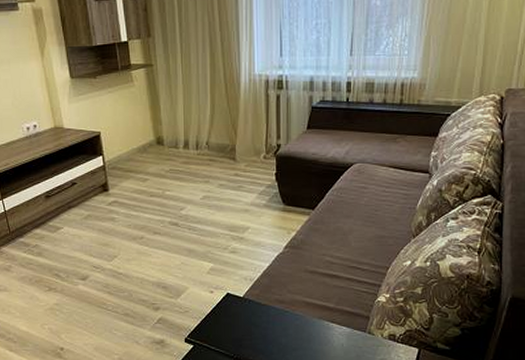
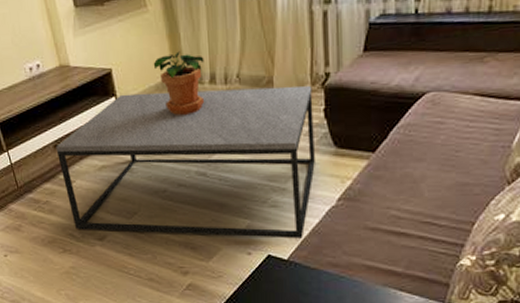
coffee table: none [47,153,267,279] -> present [56,85,315,239]
potted plant: none [136,120,180,174] -> present [153,51,205,115]

